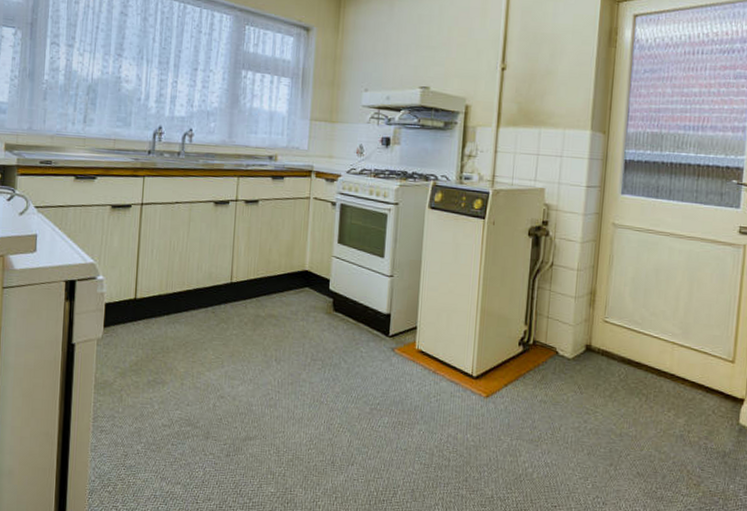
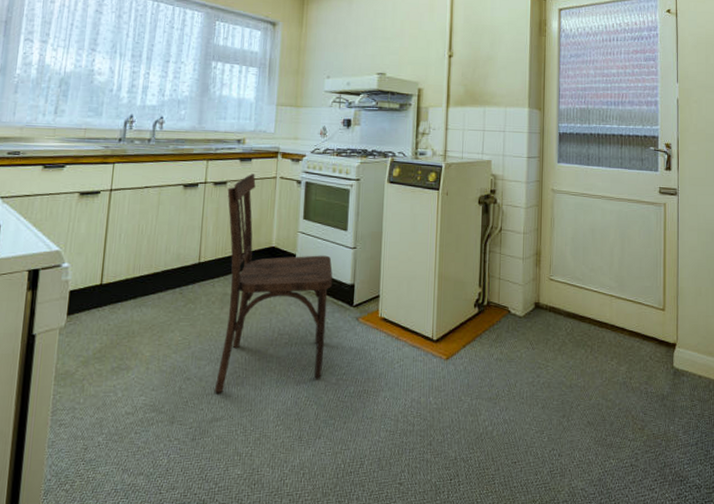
dining chair: none [247,192,368,413] -> present [214,173,333,393]

